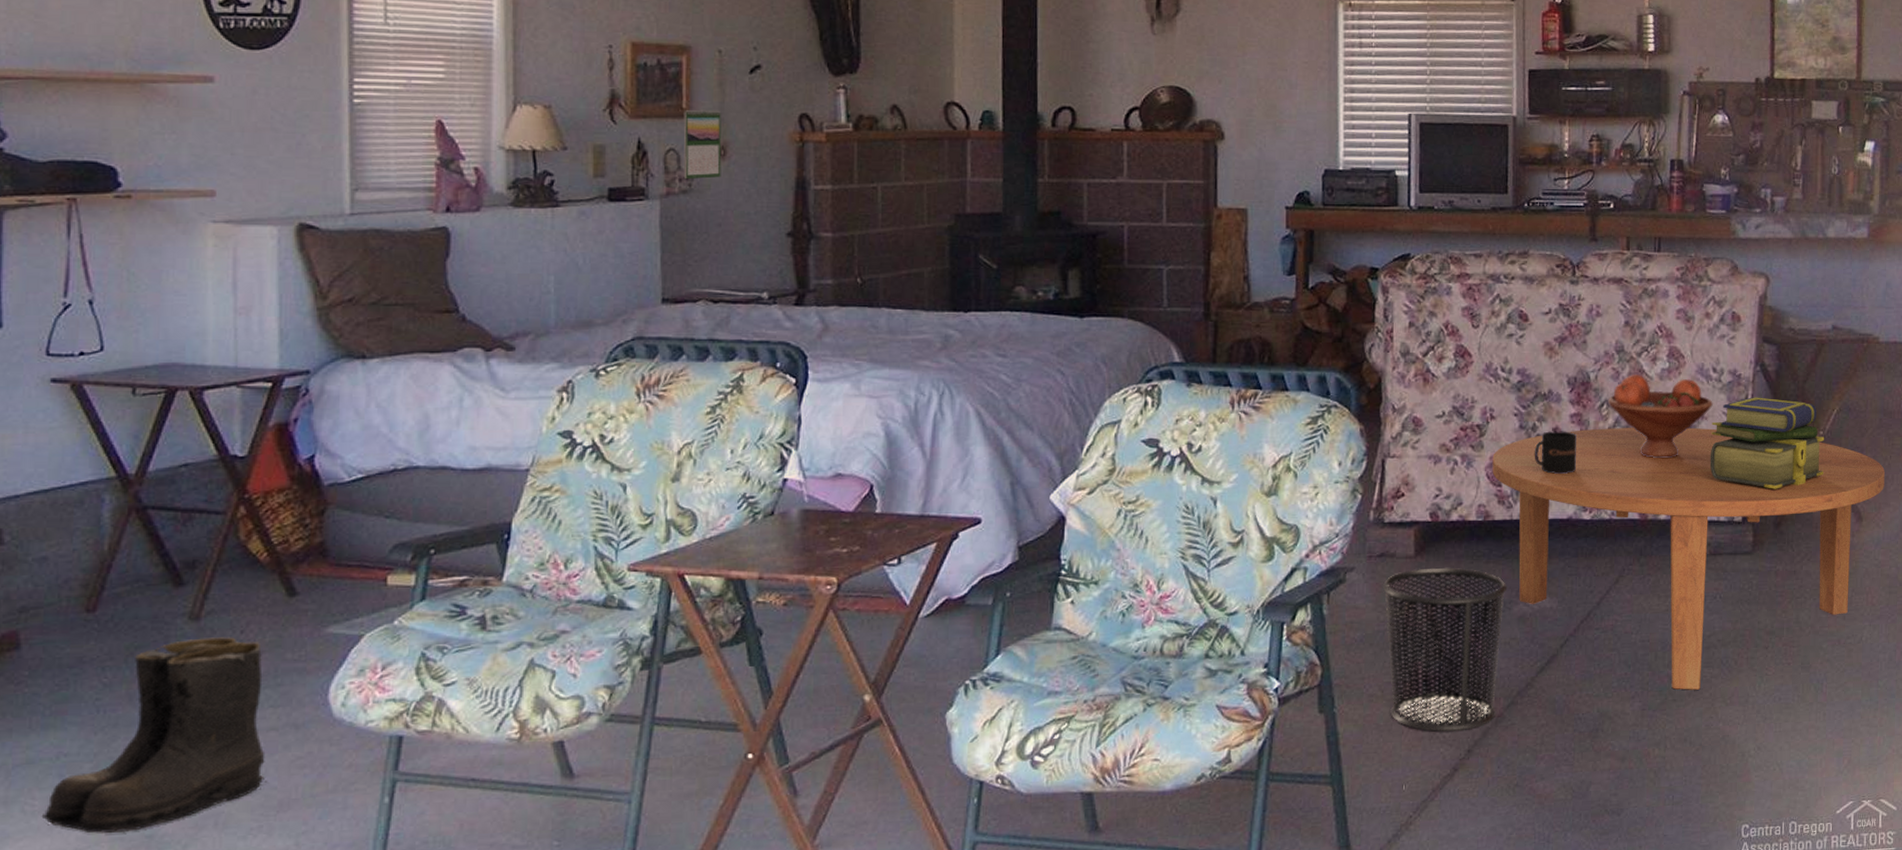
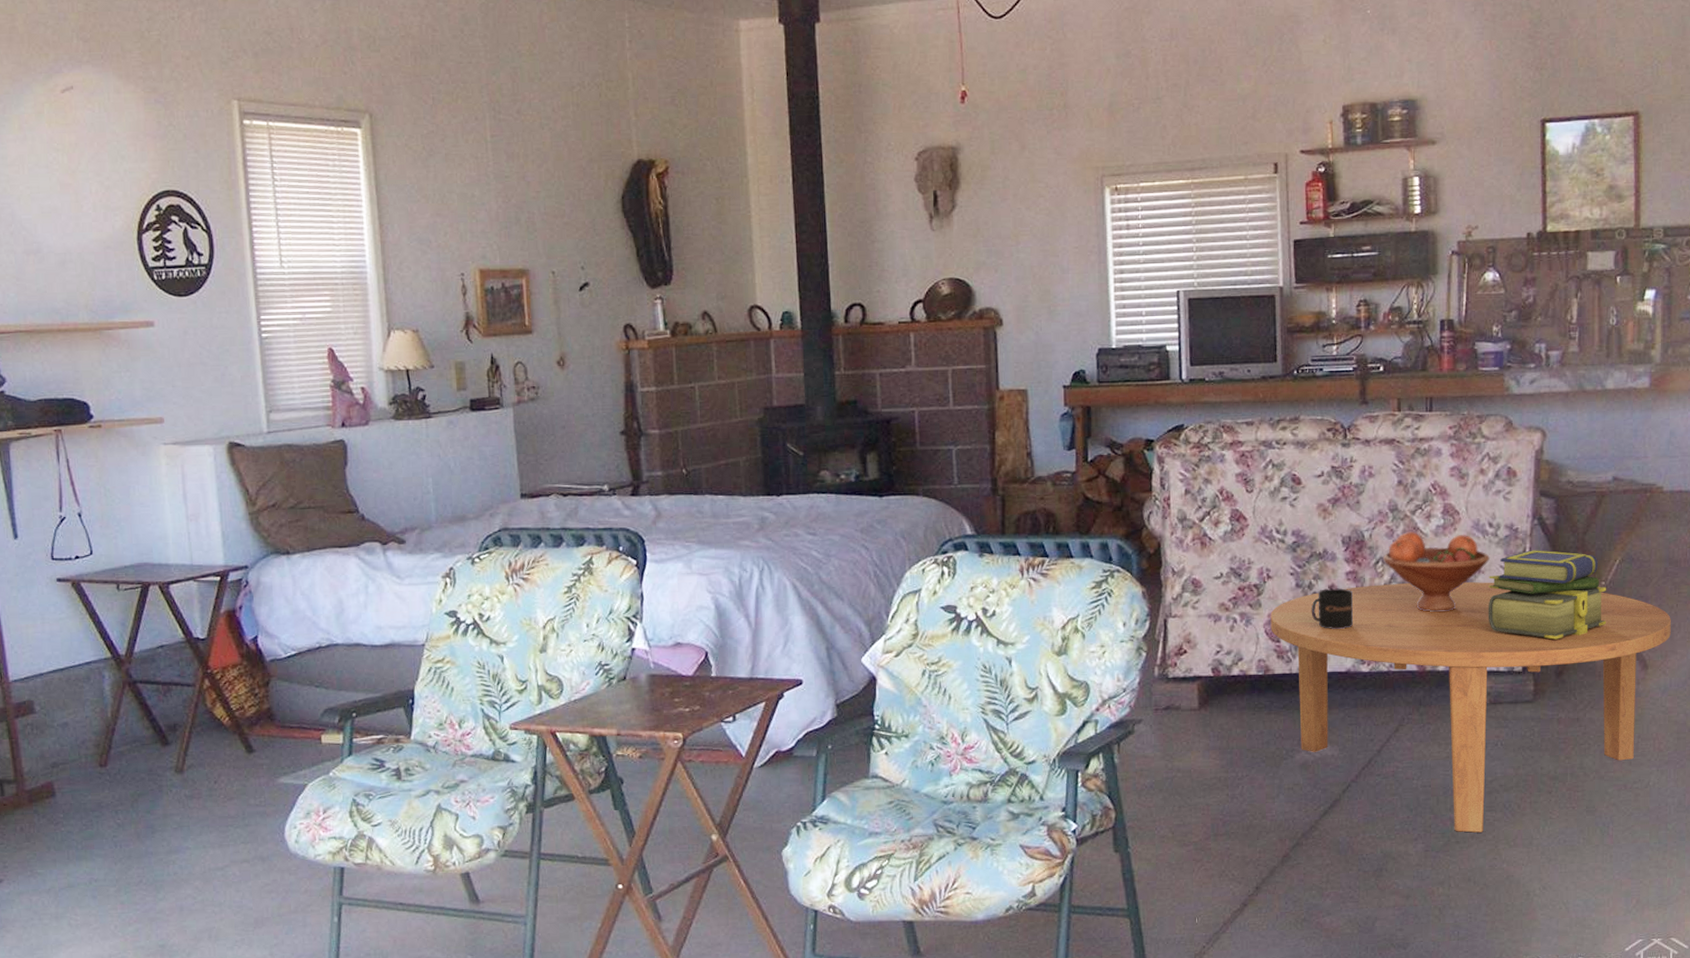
boots: present [41,637,268,833] -> none [83,786,245,943]
calendar: present [683,109,722,180] -> none [527,325,562,389]
waste bin: present [1382,567,1507,732] -> none [1169,718,1289,870]

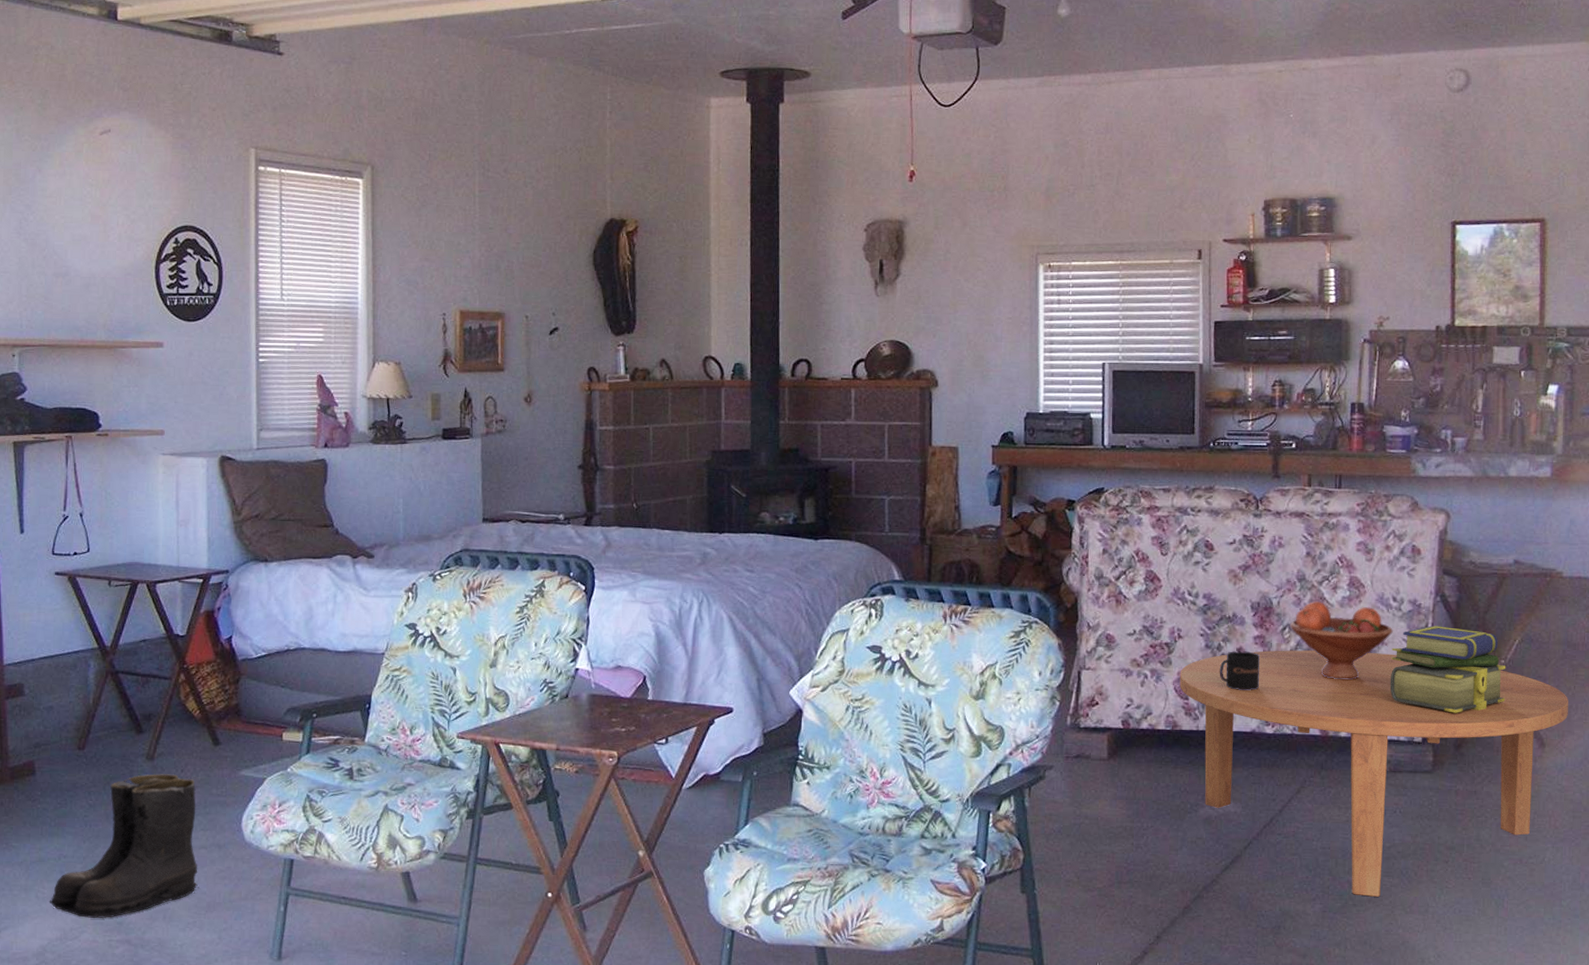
boots: none [83,786,245,943] -> present [49,774,200,919]

